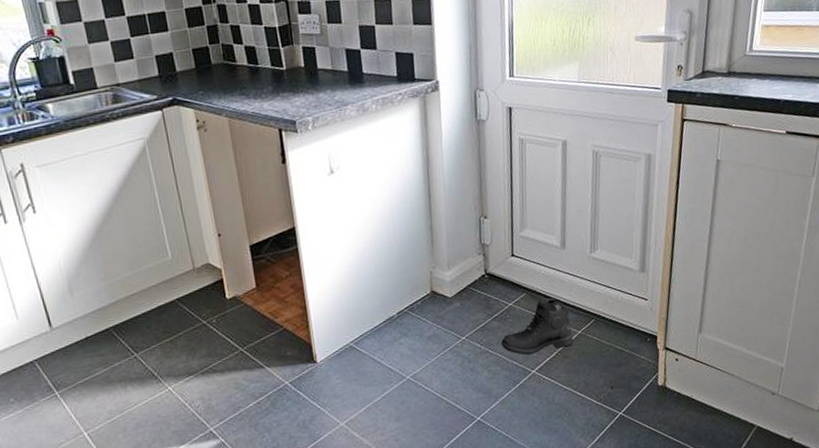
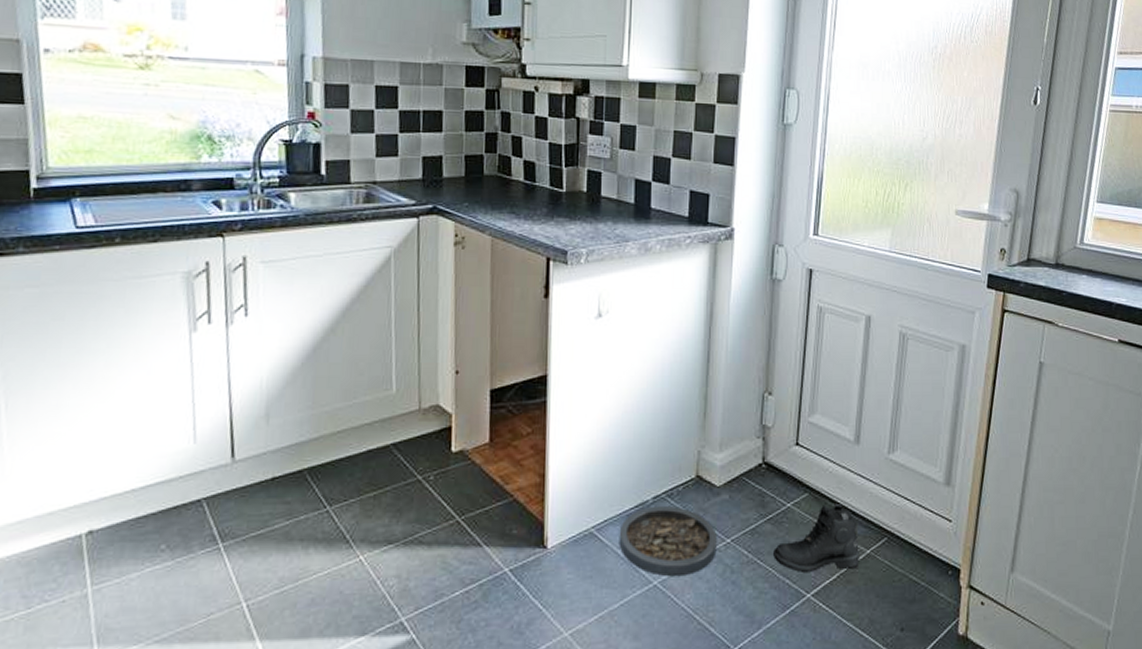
pet bowl: none [373,317,455,372] -> present [619,505,717,576]

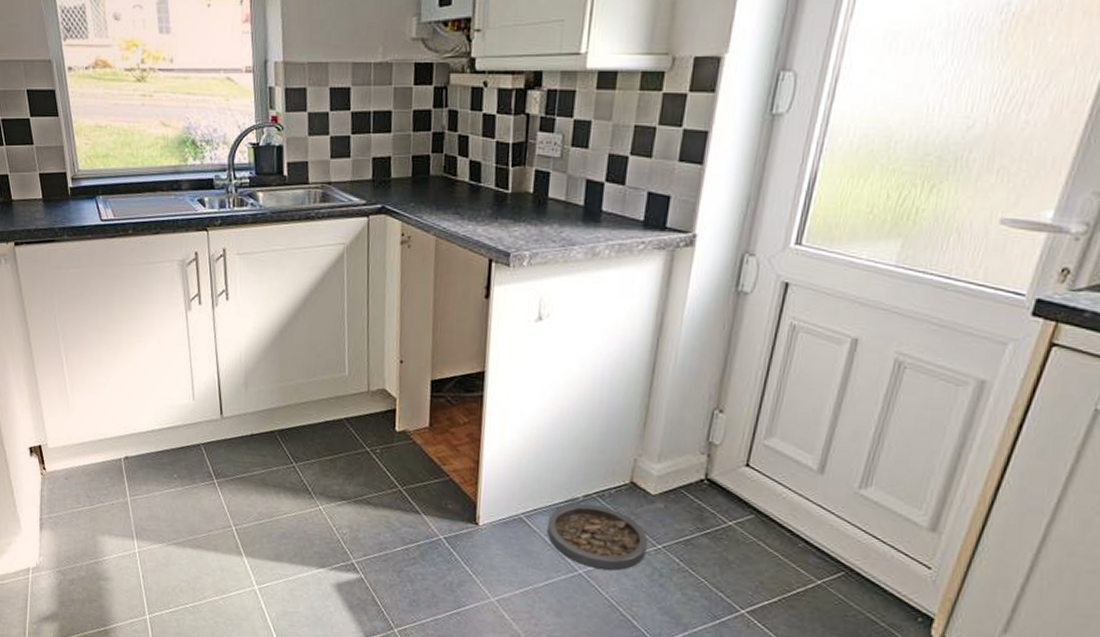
boot: present [773,504,859,572] -> none [707,528,809,596]

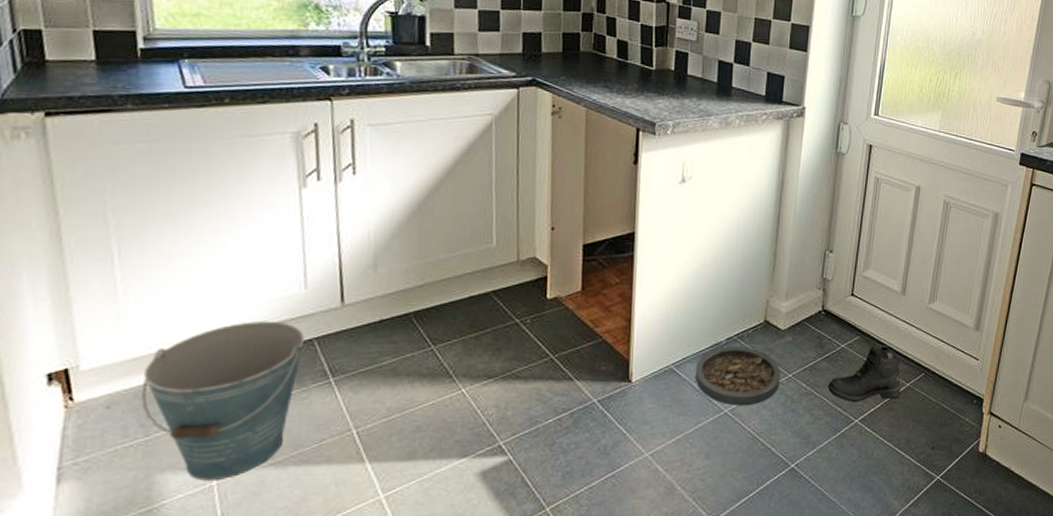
bucket: none [87,423,195,549] -> present [141,321,305,481]
boot: none [707,528,809,596] -> present [828,345,901,402]

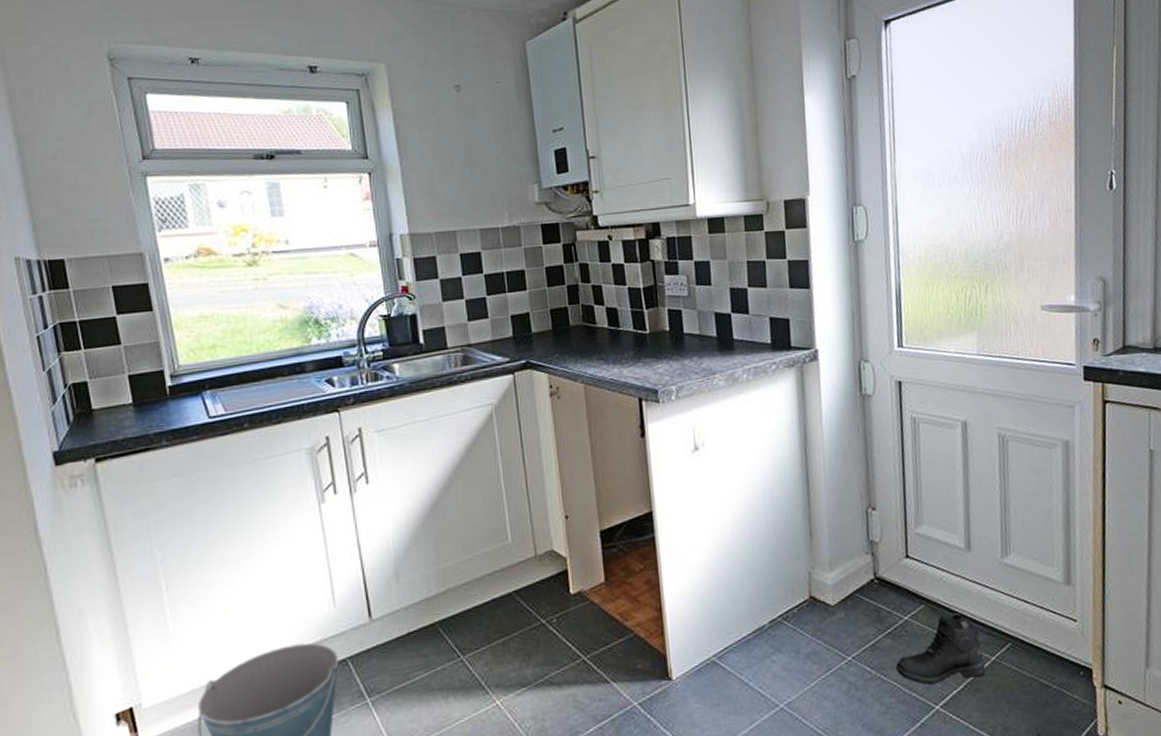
pet bowl: present [695,346,780,405] -> none [740,628,839,698]

